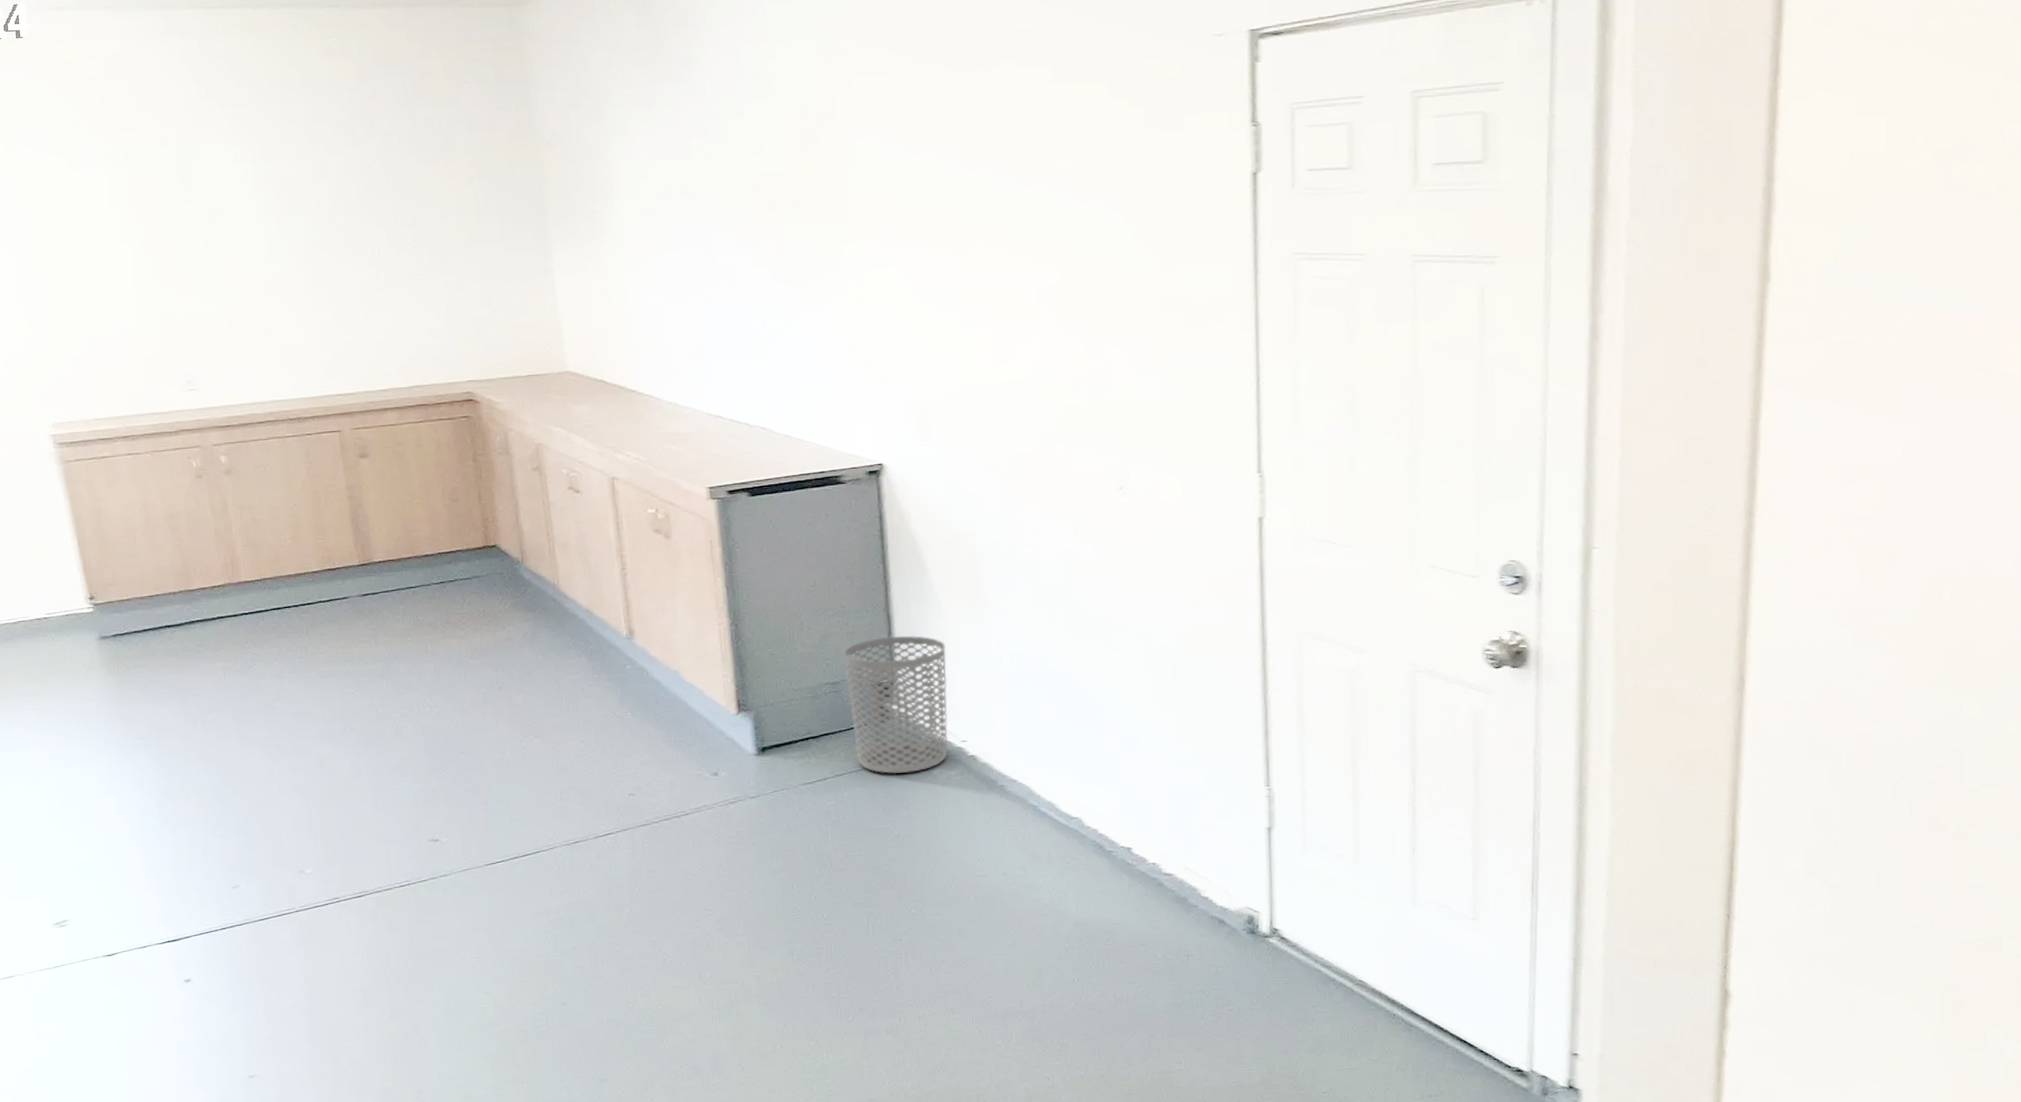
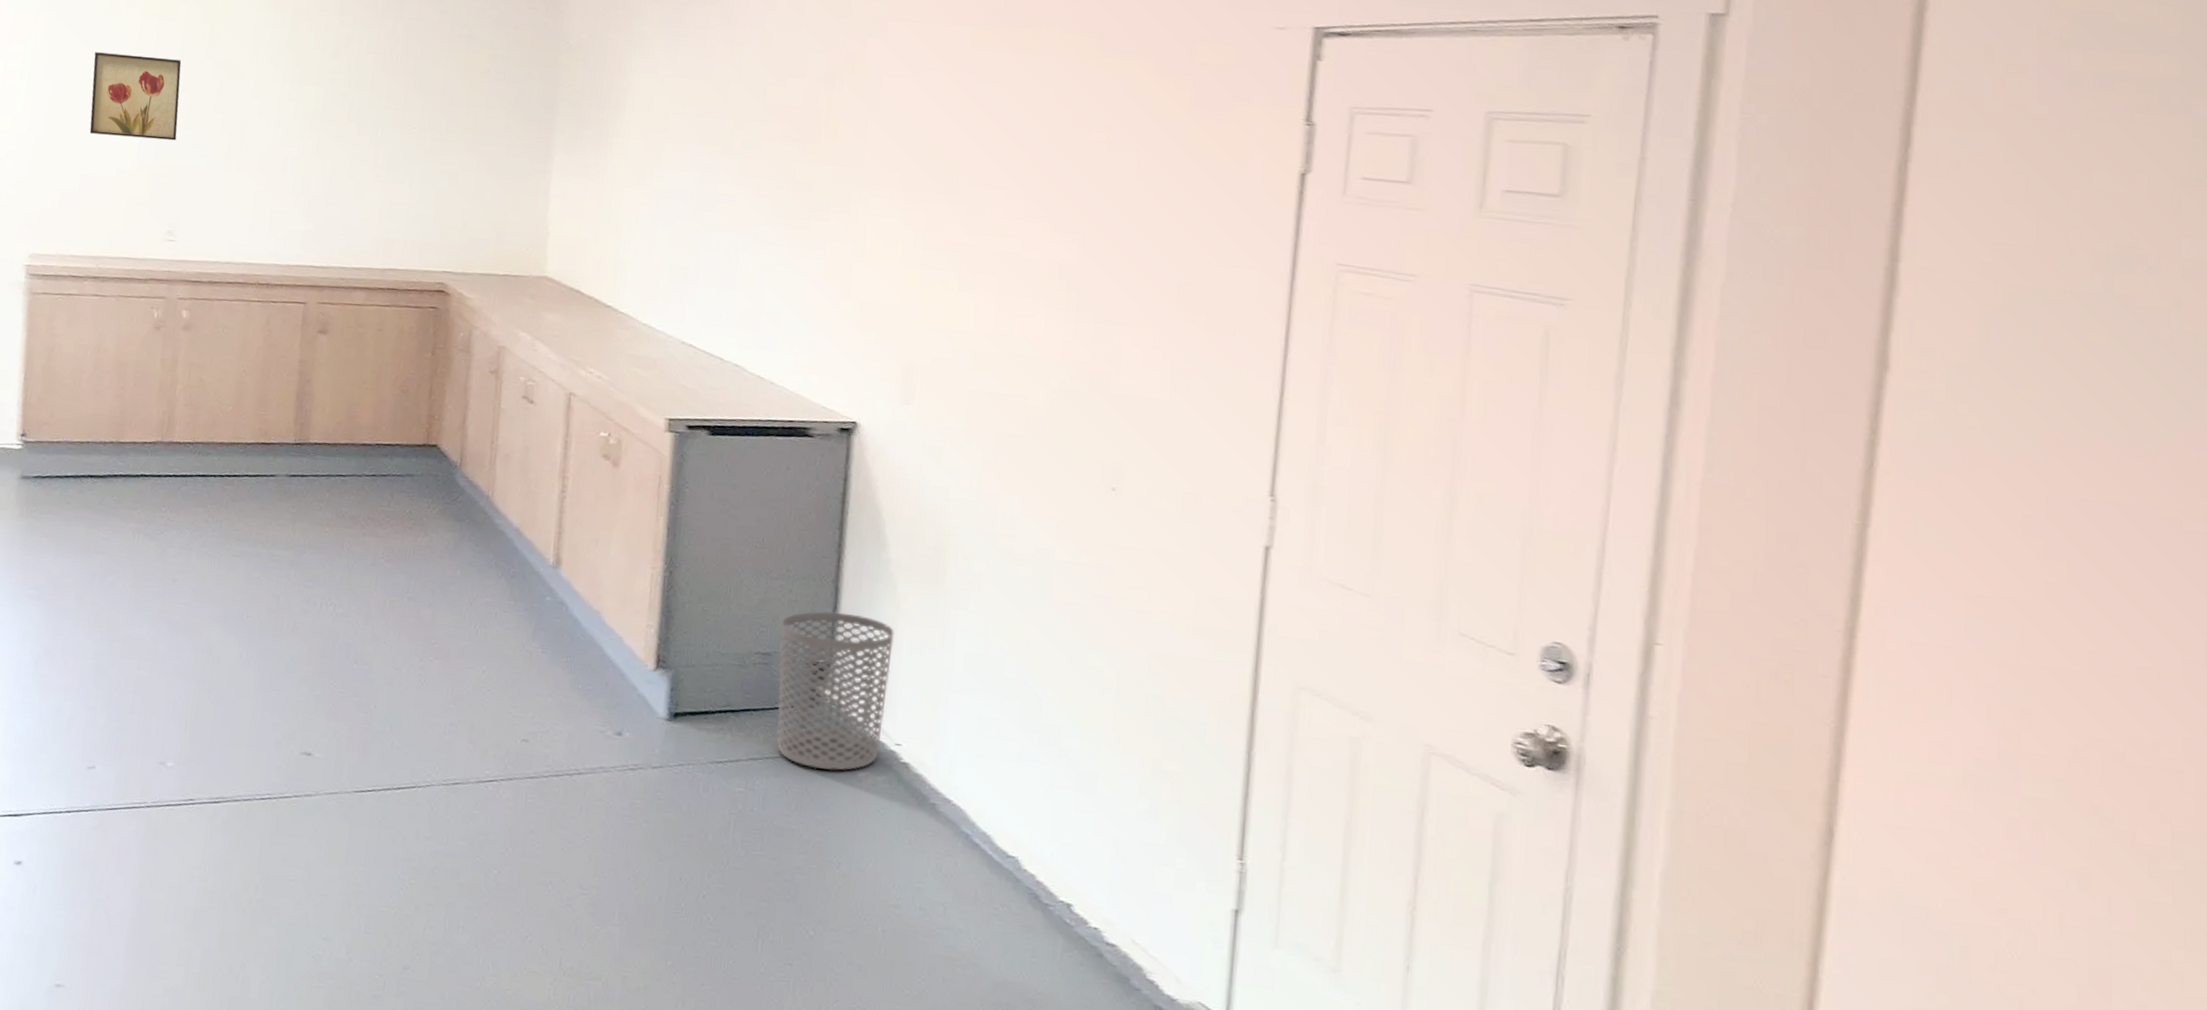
wall art: none [67,208,173,295] -> present [89,52,182,141]

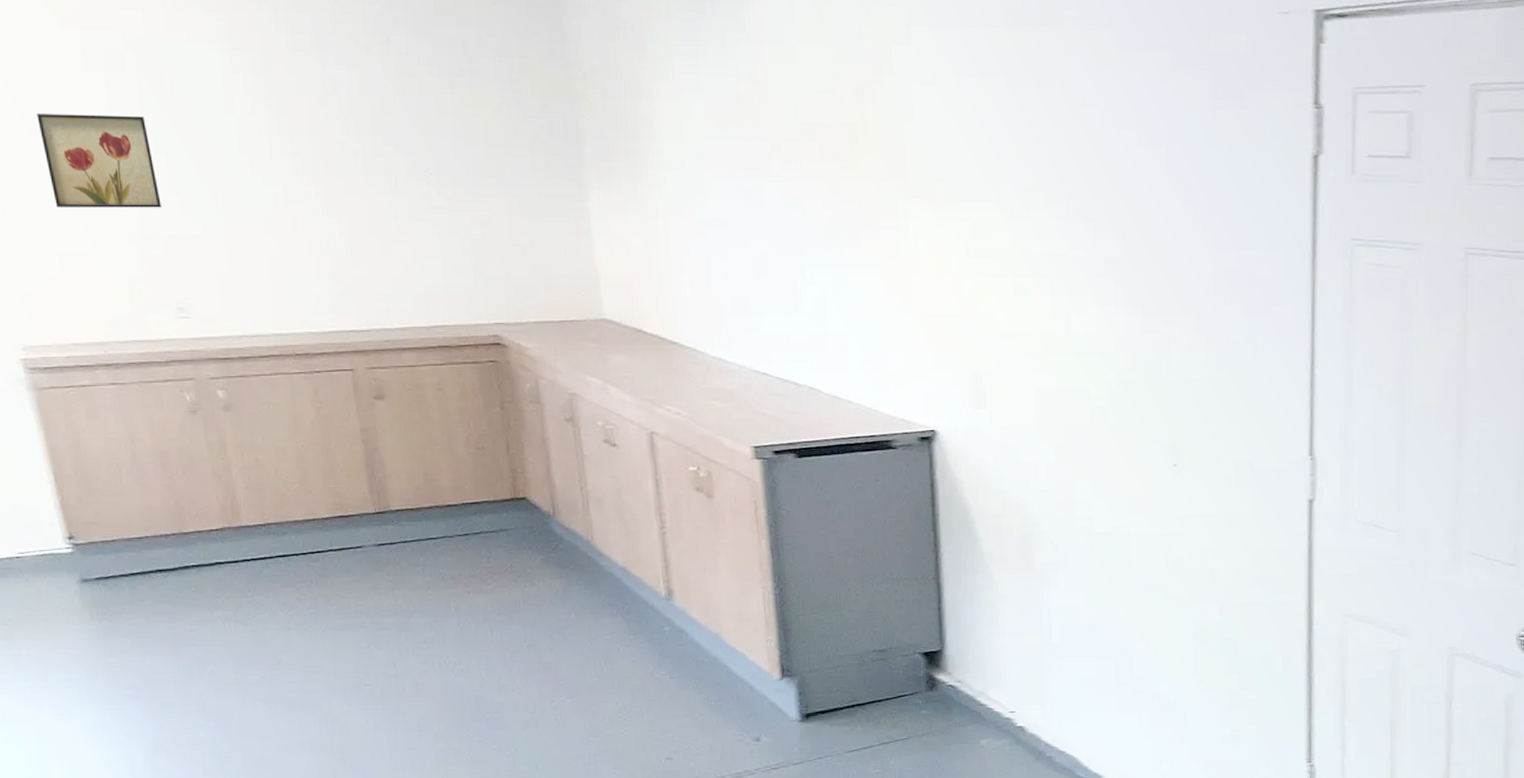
waste bin: present [776,611,894,771] -> none [892,604,997,744]

